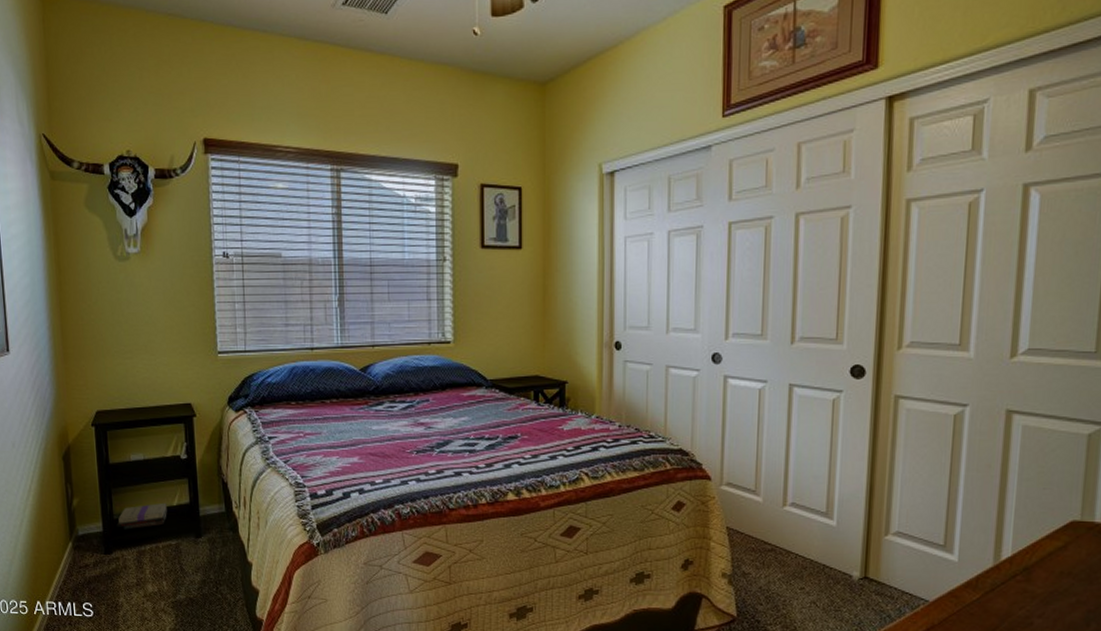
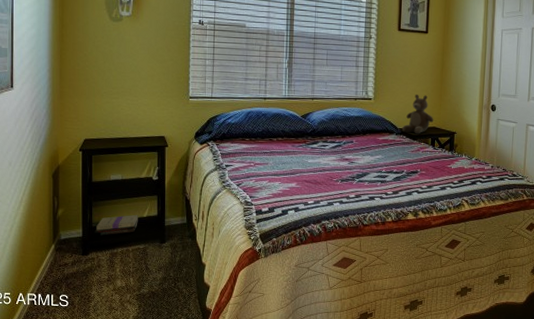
bear: none [492,332,536,387] -> present [401,94,434,134]

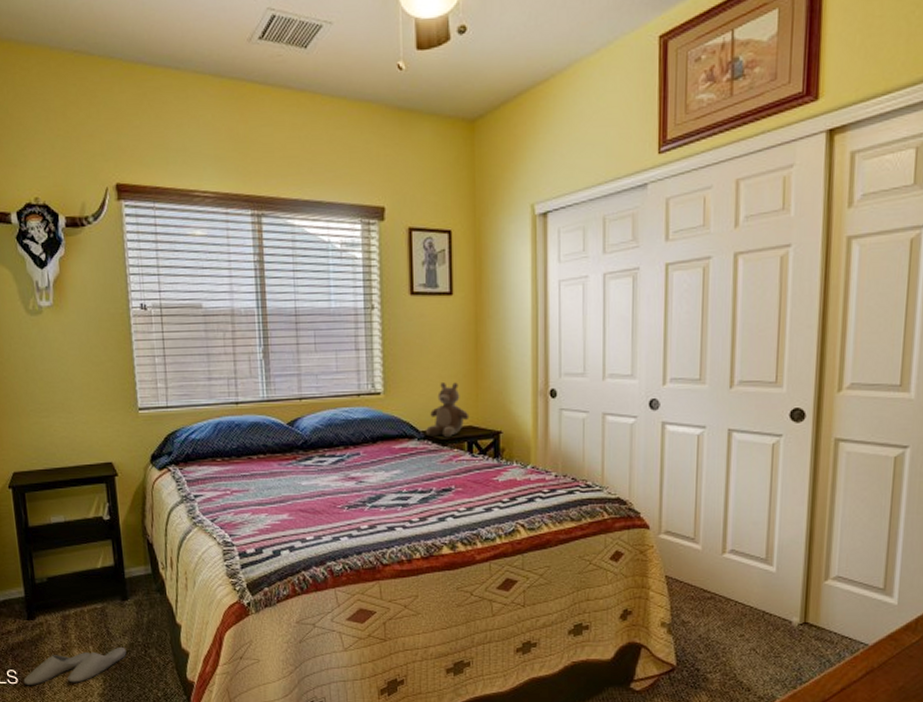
slippers: none [73,280,160,309] -> present [23,648,127,686]
books: present [94,214,138,236] -> none [38,565,92,594]

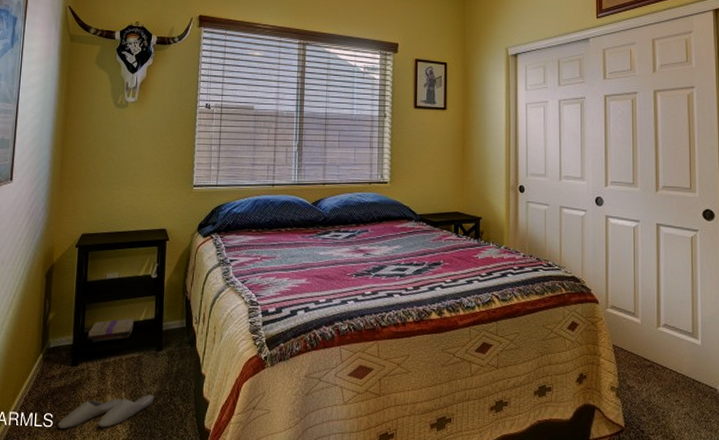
books: none [38,565,92,594] -> present [86,318,134,343]
bear: present [425,381,470,438] -> none [421,175,457,221]

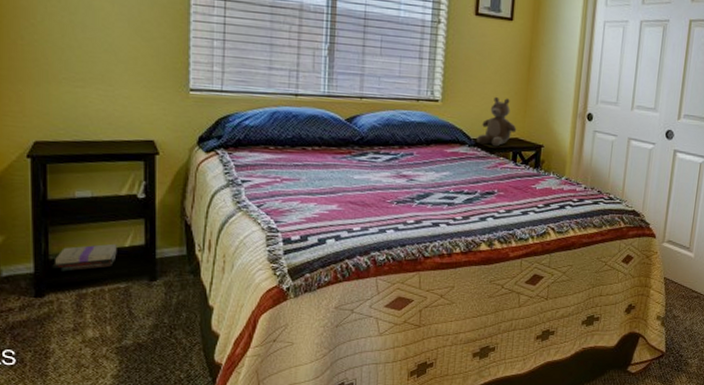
slippers: present [57,395,154,430] -> none [22,328,149,367]
bear: none [421,175,457,221] -> present [476,96,517,147]

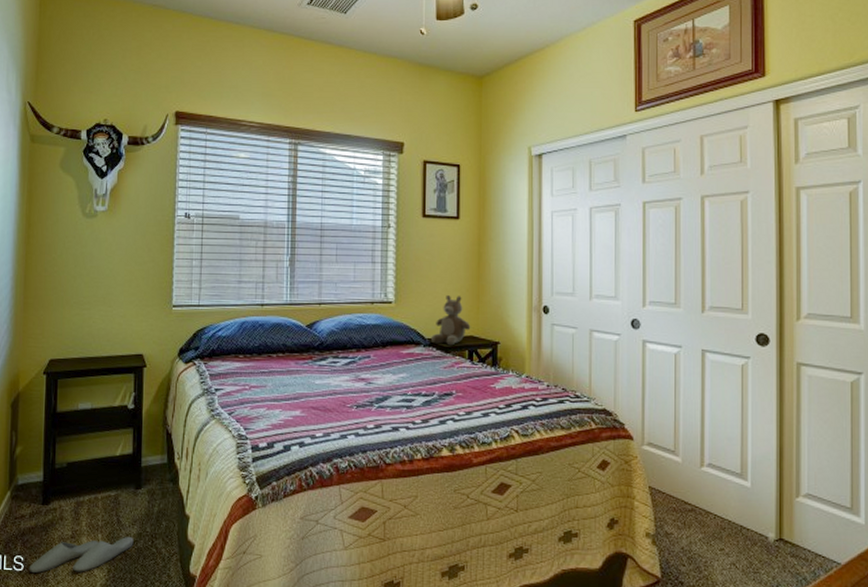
slippers: none [22,328,149,367] -> present [29,537,134,574]
books: present [52,243,117,272] -> none [57,452,110,480]

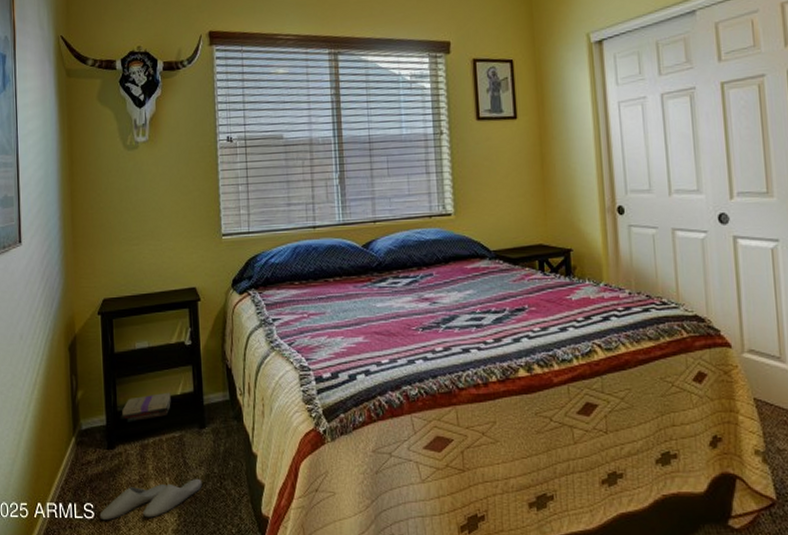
books: none [57,452,110,480] -> present [120,392,171,422]
bear: present [430,294,471,346] -> none [496,201,539,257]

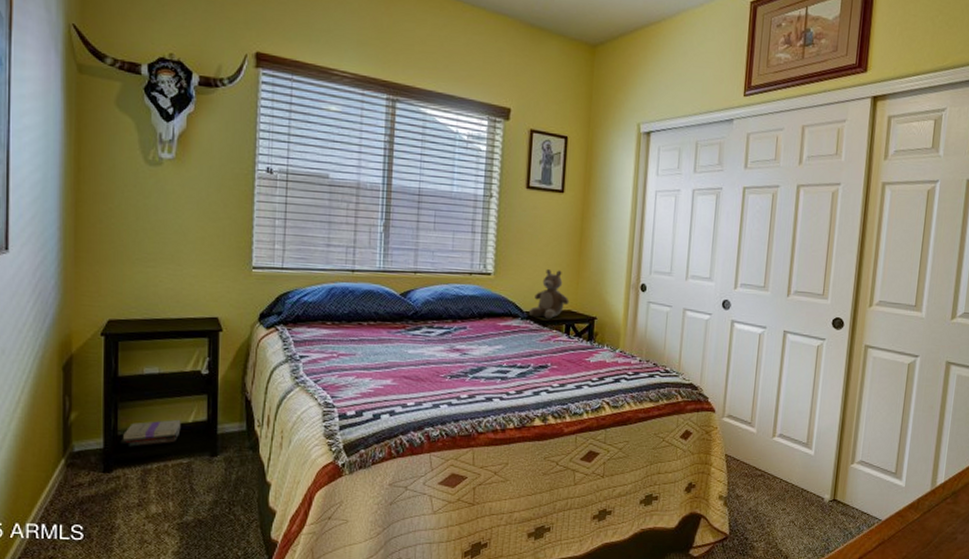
slippers: present [99,479,202,521] -> none [89,504,209,543]
bear: none [496,201,539,257] -> present [528,268,569,319]

